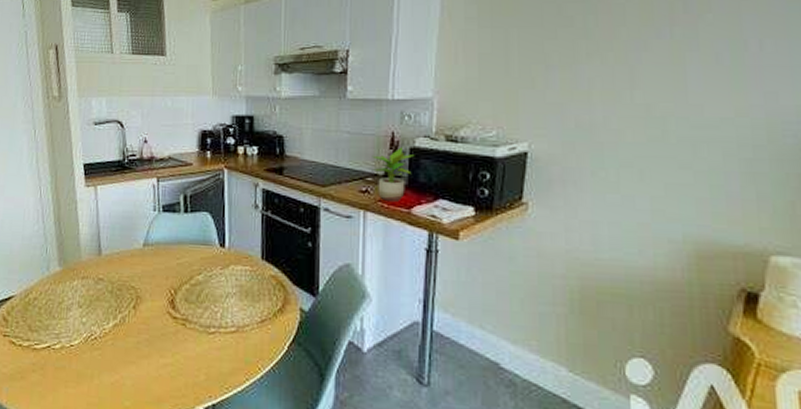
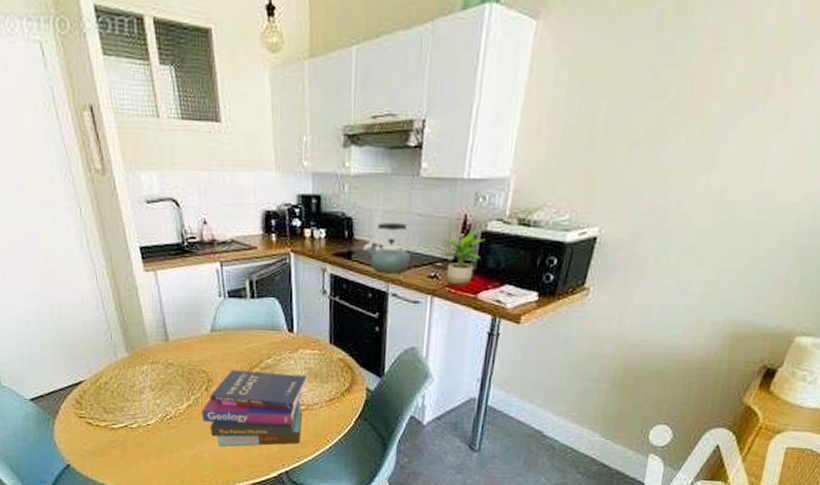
books: none [127,286,238,373] -> present [201,370,307,446]
kettle: none [294,140,342,189] -> present [363,222,411,274]

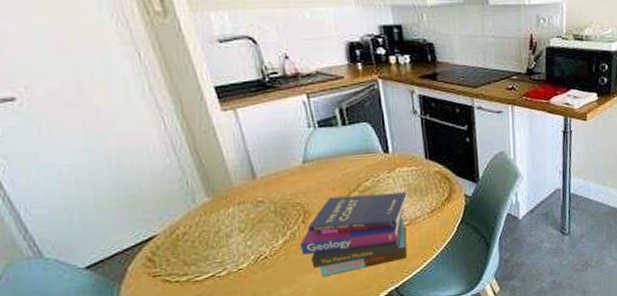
kettle: present [363,222,411,274] -> none [446,45,490,90]
potted plant: present [441,230,486,288] -> none [515,47,550,96]

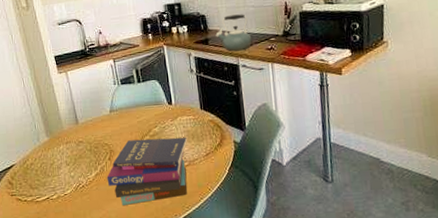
kettle: none [446,45,490,90] -> present [215,14,252,52]

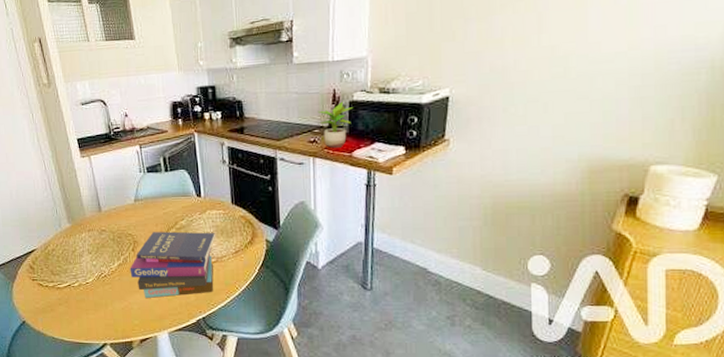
kettle: present [215,14,252,52] -> none [252,101,293,143]
potted plant: none [272,12,304,55] -> present [317,101,354,149]

